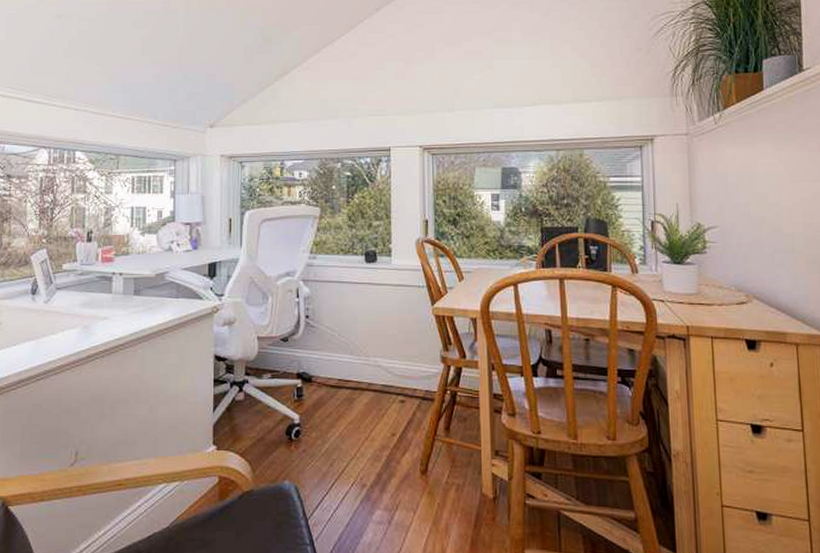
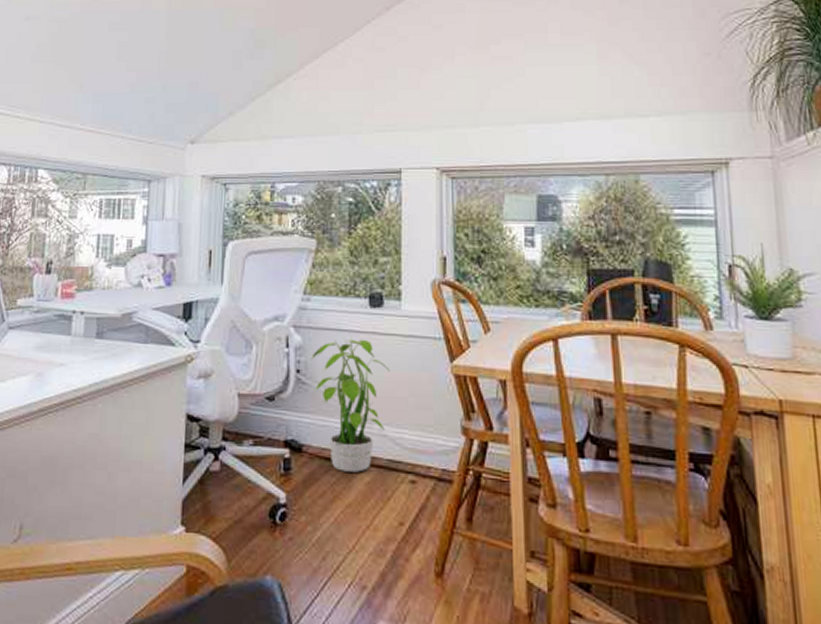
potted plant: none [317,286,383,396] -> present [310,336,390,472]

